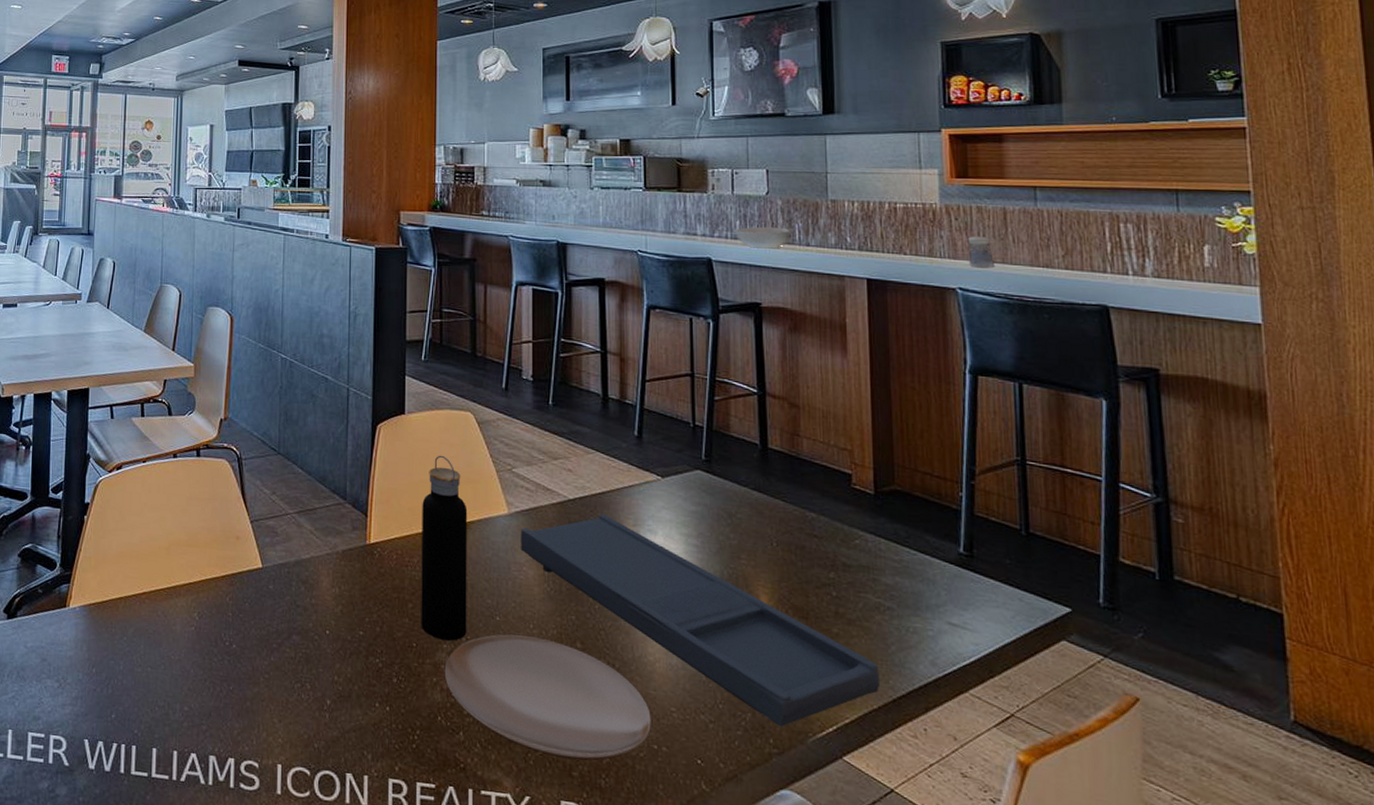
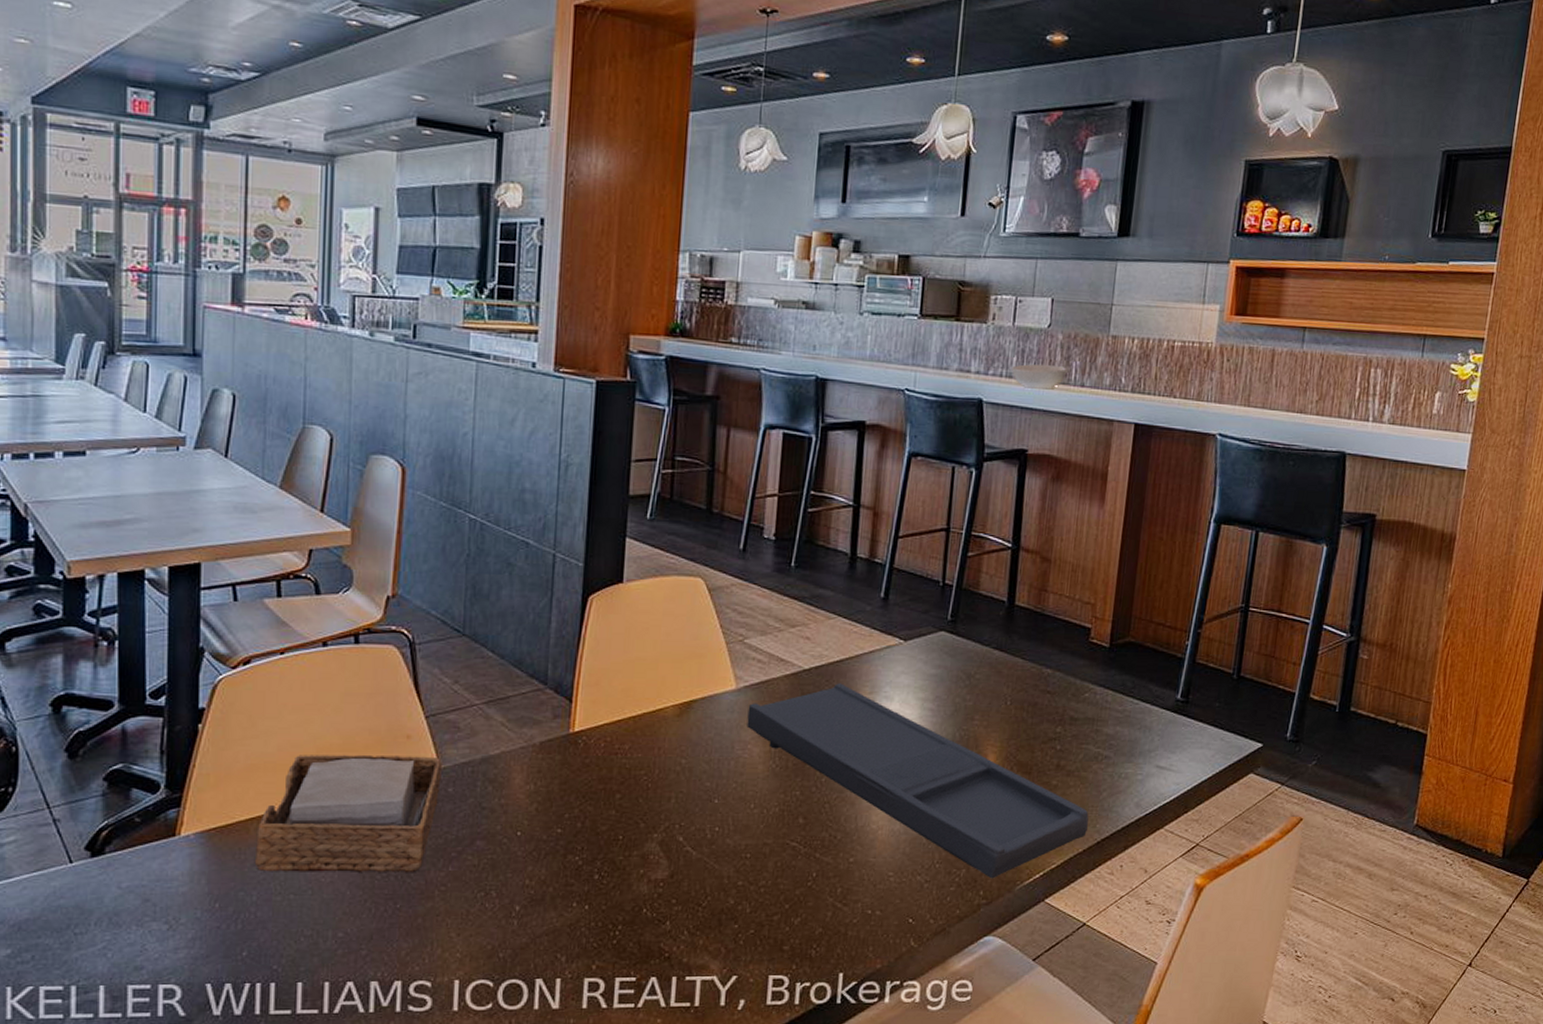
napkin holder: none [122,547,264,659] -> present [254,754,442,873]
water bottle: present [421,455,468,641] -> none [629,628,690,829]
plate: present [444,634,652,761] -> none [653,817,869,935]
salt shaker: present [967,235,994,268] -> none [1232,378,1255,414]

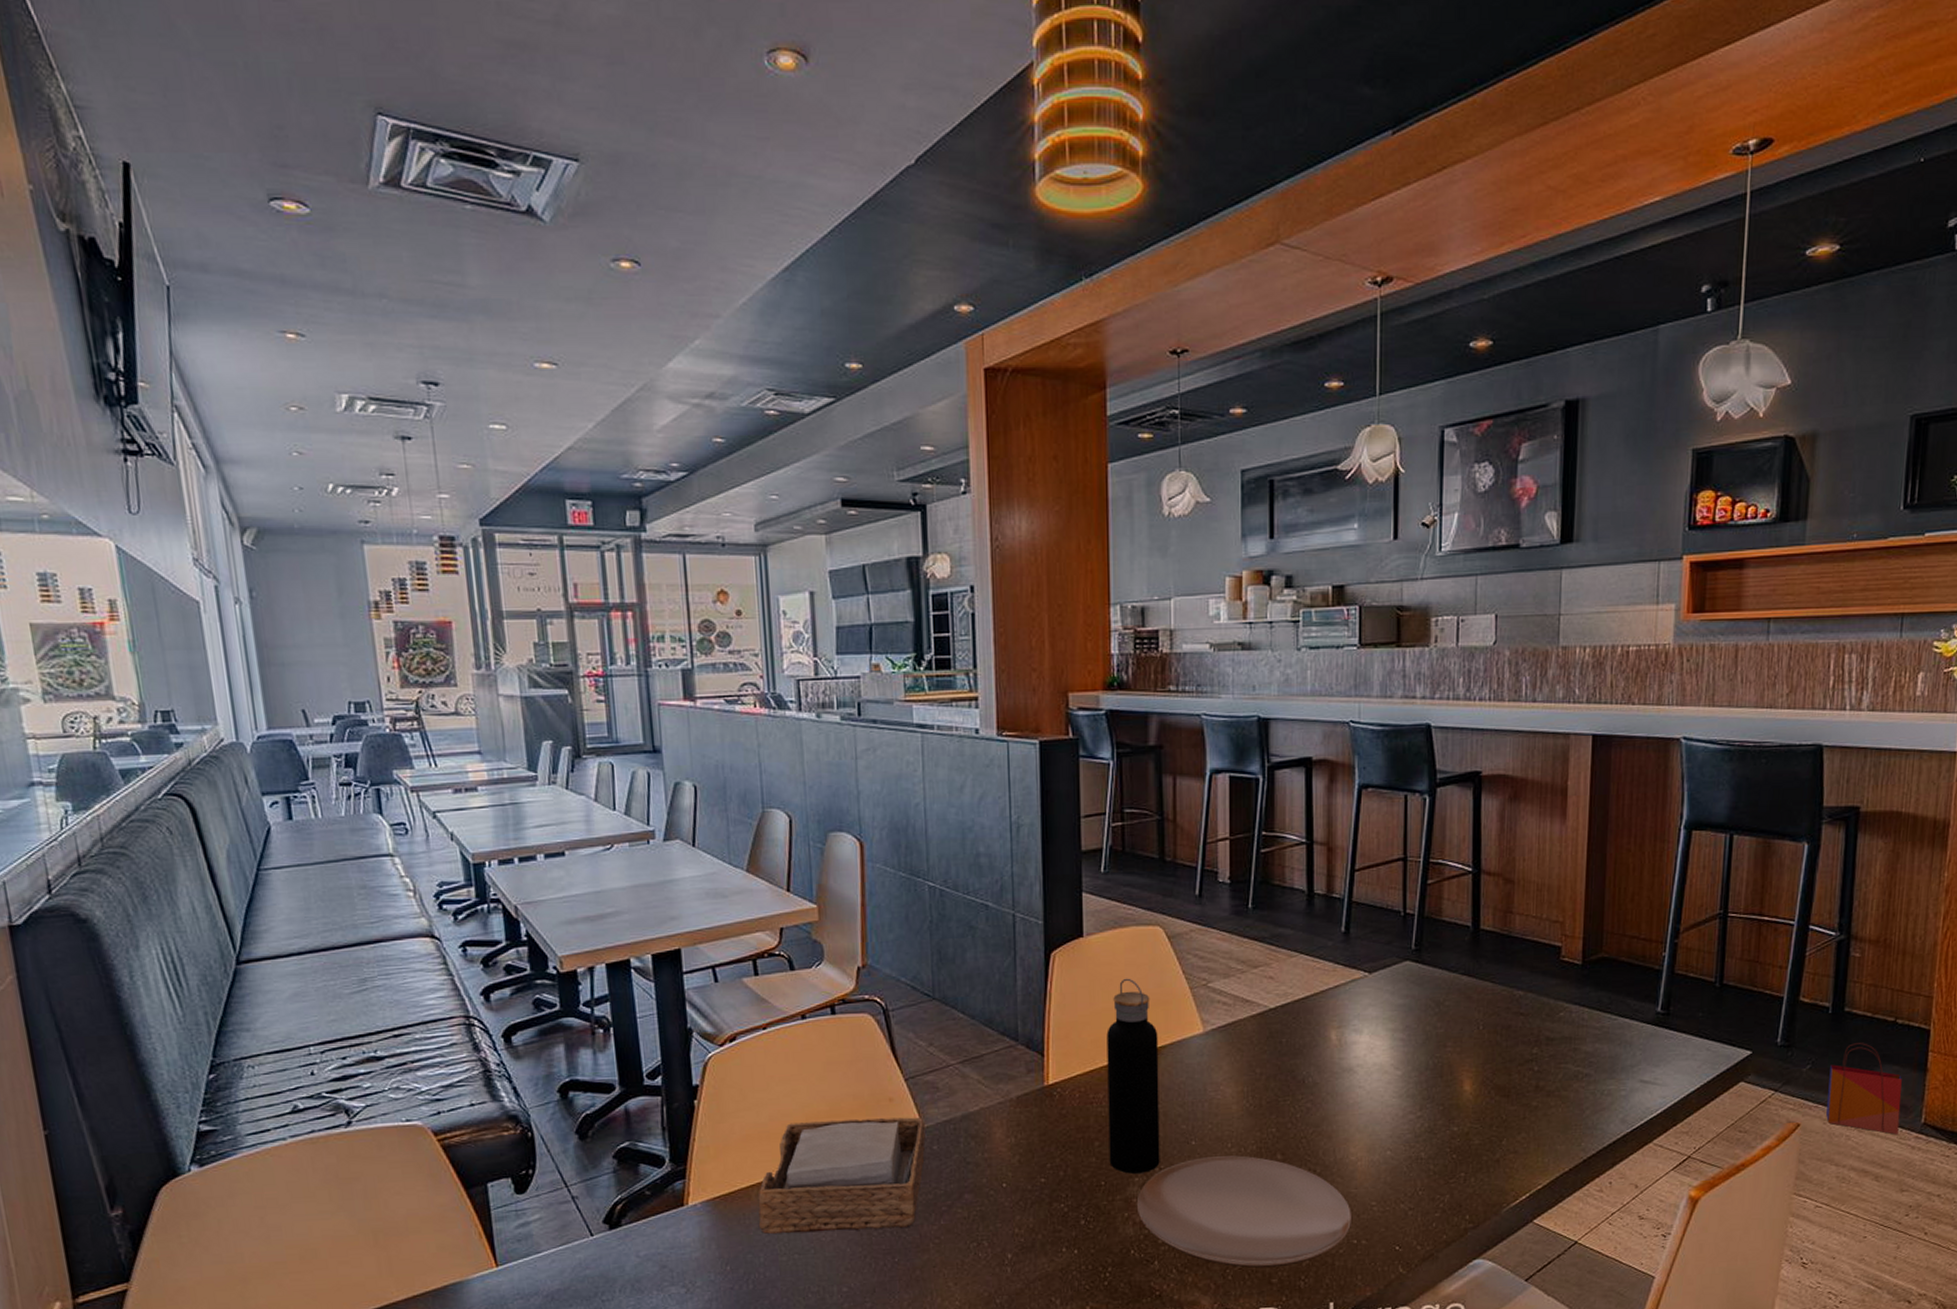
water bottle: none [629,628,690,829] -> present [1106,978,1160,1174]
plate: none [653,817,869,935] -> present [1136,1155,1353,1268]
tray: present [747,683,1089,879] -> none [1217,1020,1573,1203]
bowl: present [1012,364,1068,391] -> none [1459,682,1517,710]
shopping bag: none [1327,742,1399,834] -> present [1826,1043,1902,1135]

